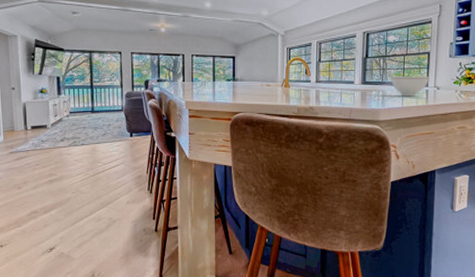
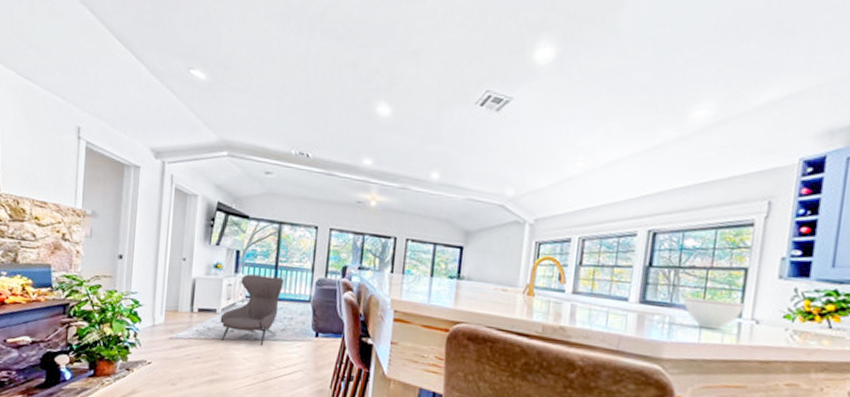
armchair: none [51,95,100,150] -> present [220,274,284,346]

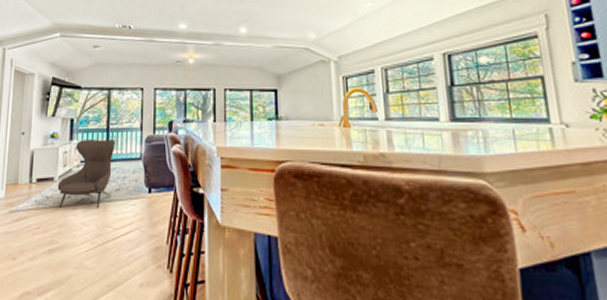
bowl: present [683,296,745,330] -> none [491,108,551,138]

